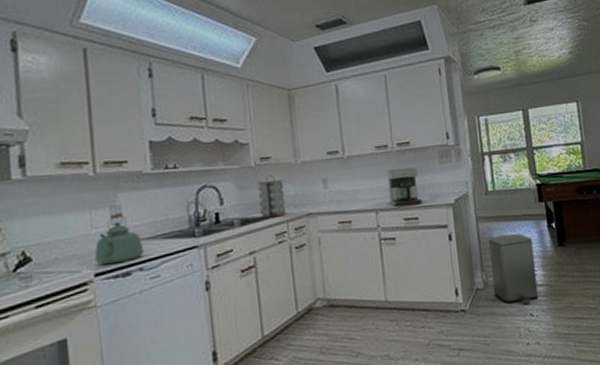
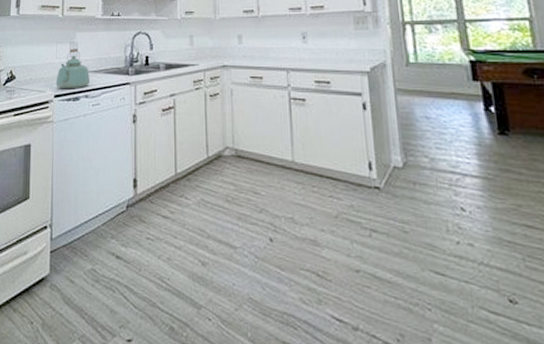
spice rack: present [258,175,286,219] -> none [181,27,204,66]
coffee maker: present [387,167,422,207] -> none [300,31,335,69]
pedal bin: present [488,233,539,304] -> none [409,111,473,195]

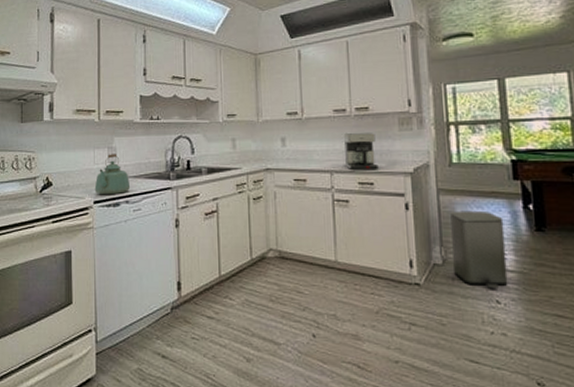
coffee maker: none [300,31,335,69] -> present [344,133,379,171]
pedal bin: none [409,111,473,195] -> present [450,210,508,289]

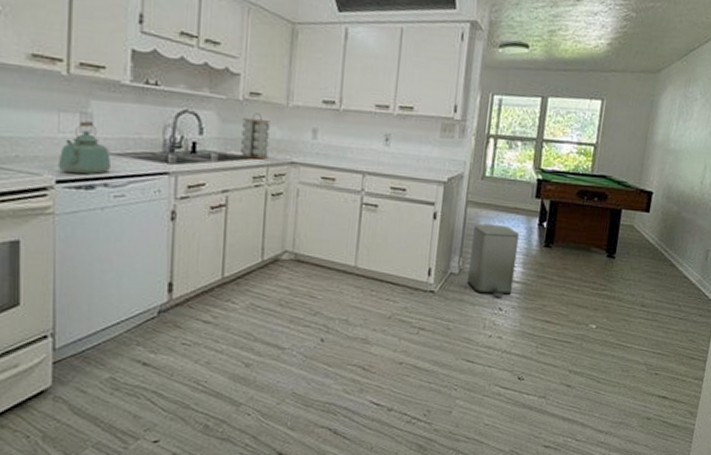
spice rack: none [223,131,247,170] -> present [239,113,270,160]
coffee maker: present [344,133,379,171] -> none [380,133,416,176]

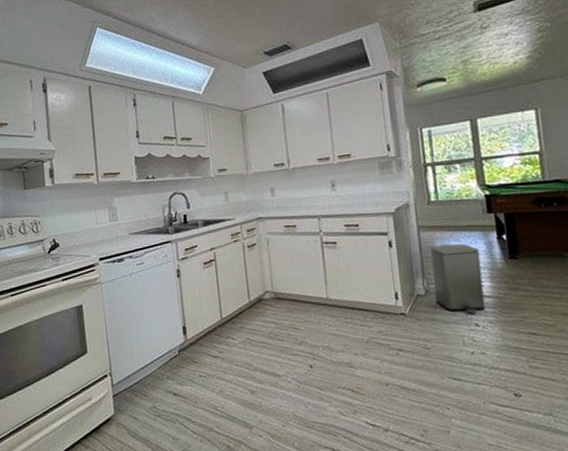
kettle: present [57,121,112,175] -> none [99,213,133,252]
spice rack: present [239,113,270,160] -> none [216,184,240,221]

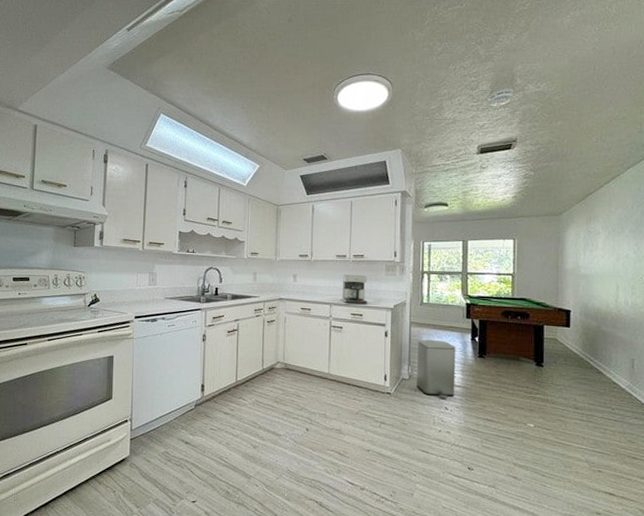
coffee maker: none [329,178,363,215] -> present [342,275,367,305]

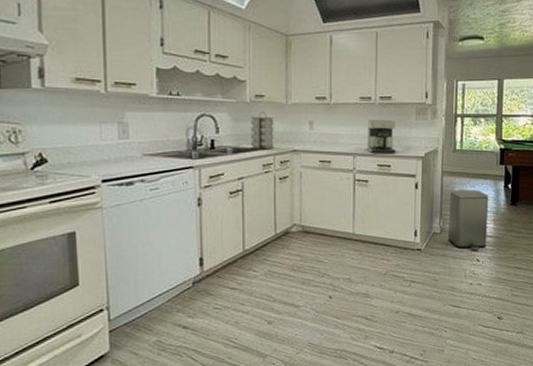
spice rack: none [245,266,265,298] -> present [250,112,274,150]

